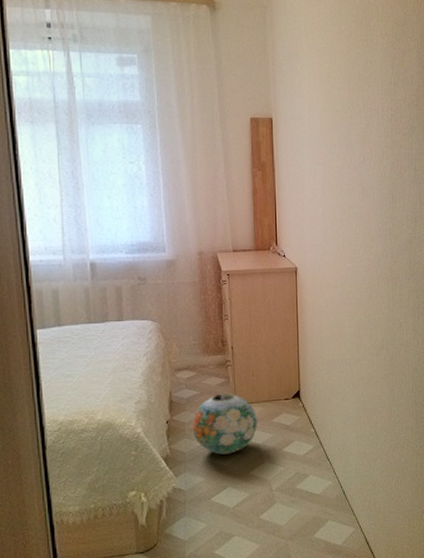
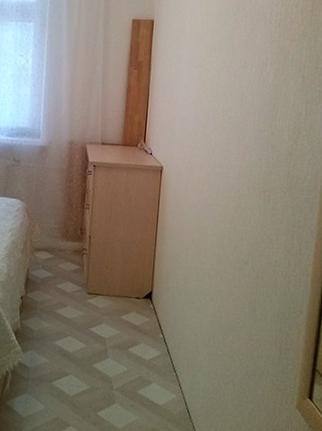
lantern: present [192,393,258,455] -> none [43,279,107,342]

